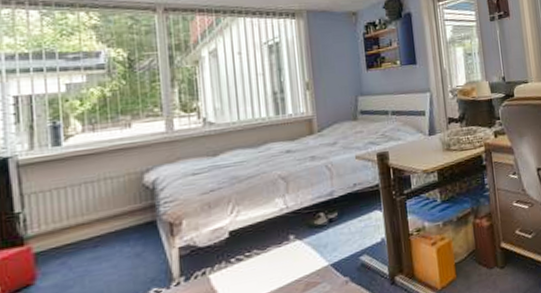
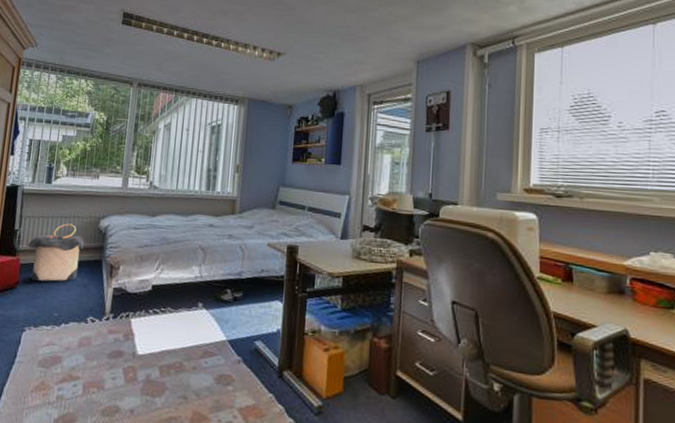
laundry hamper: none [40,187,127,268] -> present [27,223,85,282]

